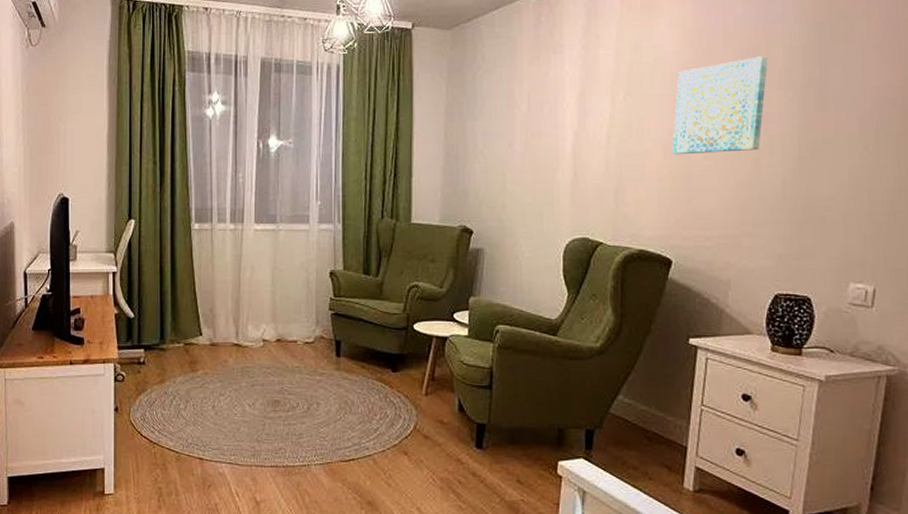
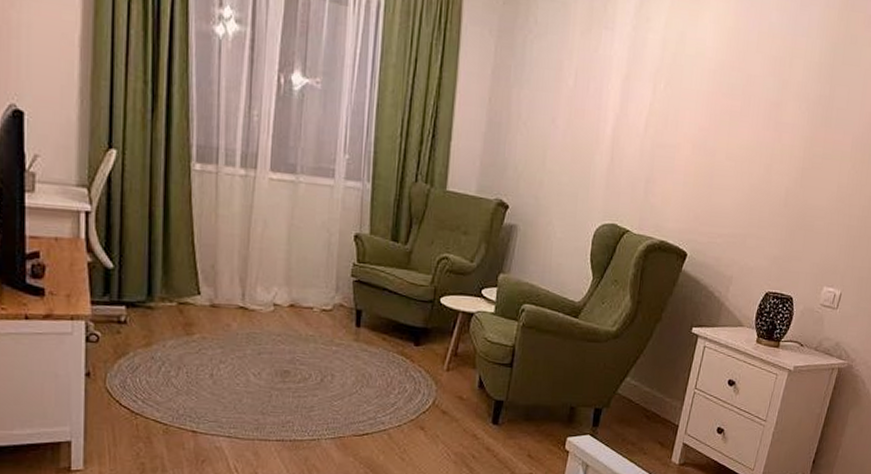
wall art: present [672,56,768,155] -> none [700,66,791,157]

